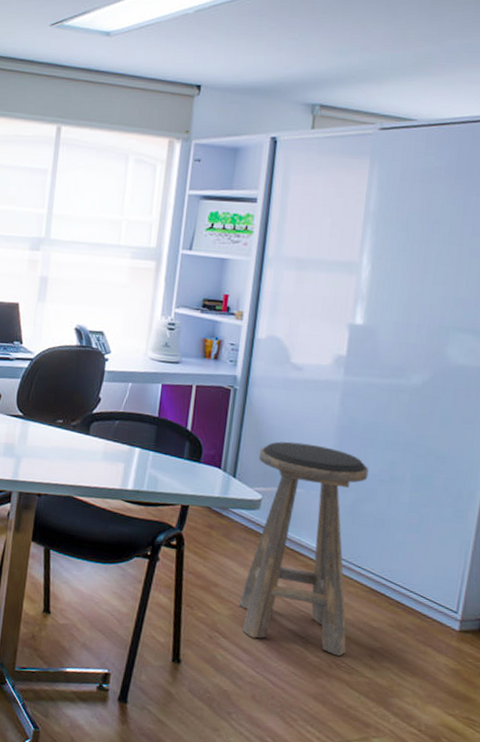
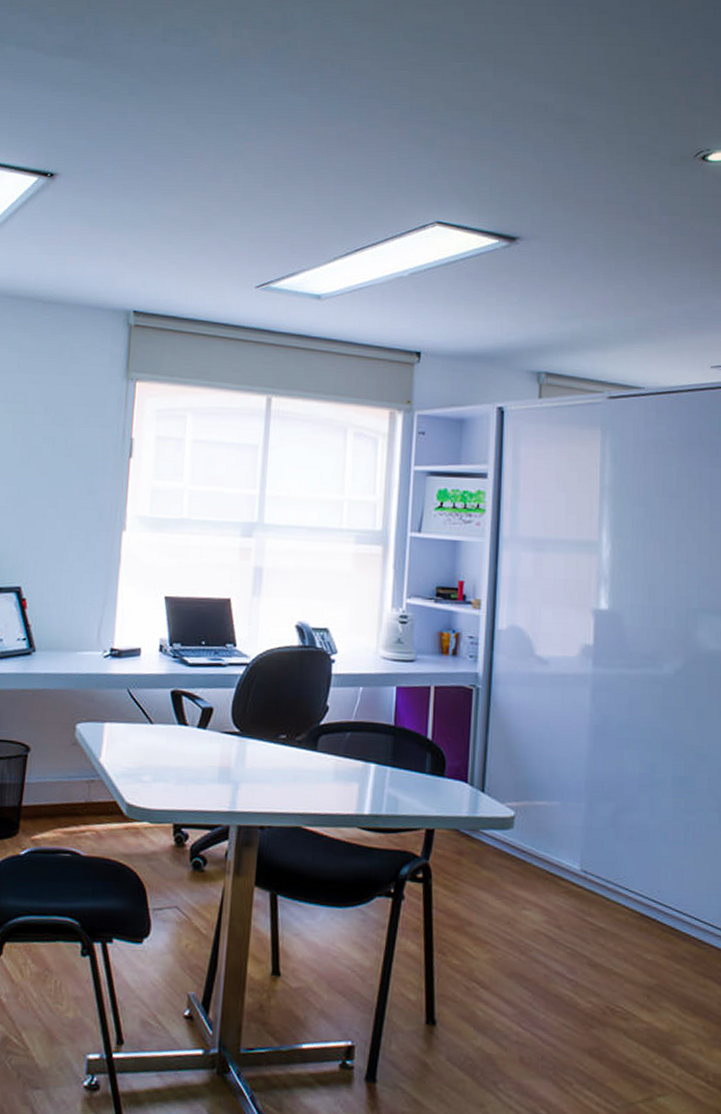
stool: present [238,441,369,657] -> none [497,746,628,1000]

